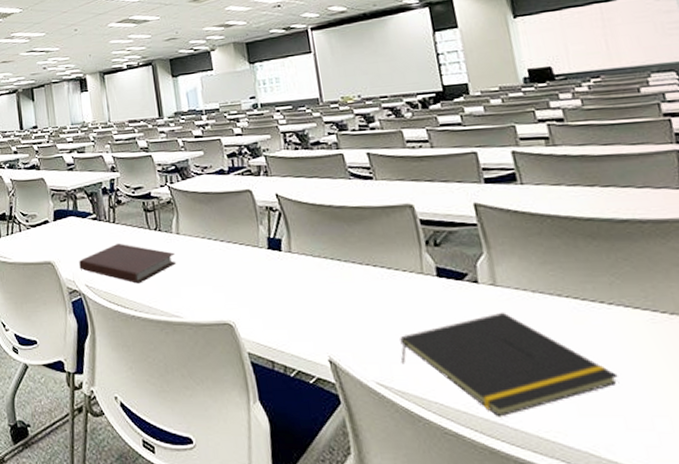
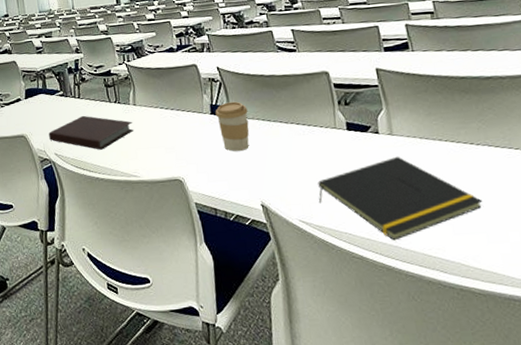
coffee cup: none [273,235,315,294] -> present [215,101,250,151]

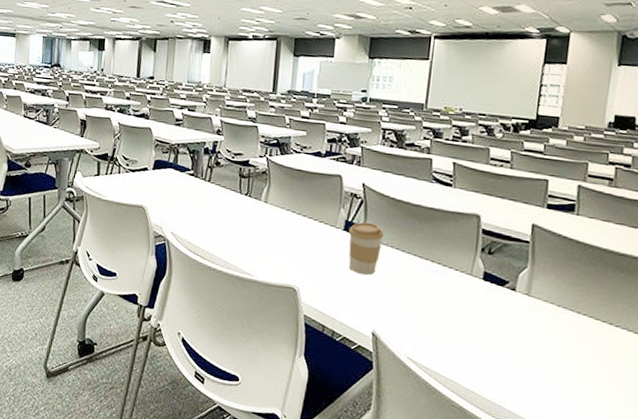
notebook: present [49,115,133,150] -> none [169,200,259,240]
notepad: present [318,156,483,241] -> none [432,318,604,401]

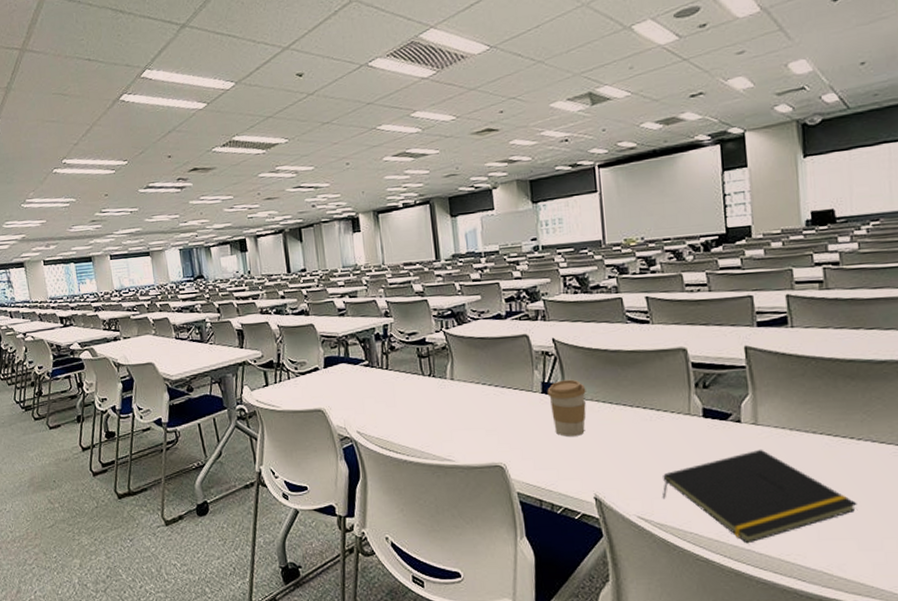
notepad: none [432,318,604,401] -> present [662,449,857,544]

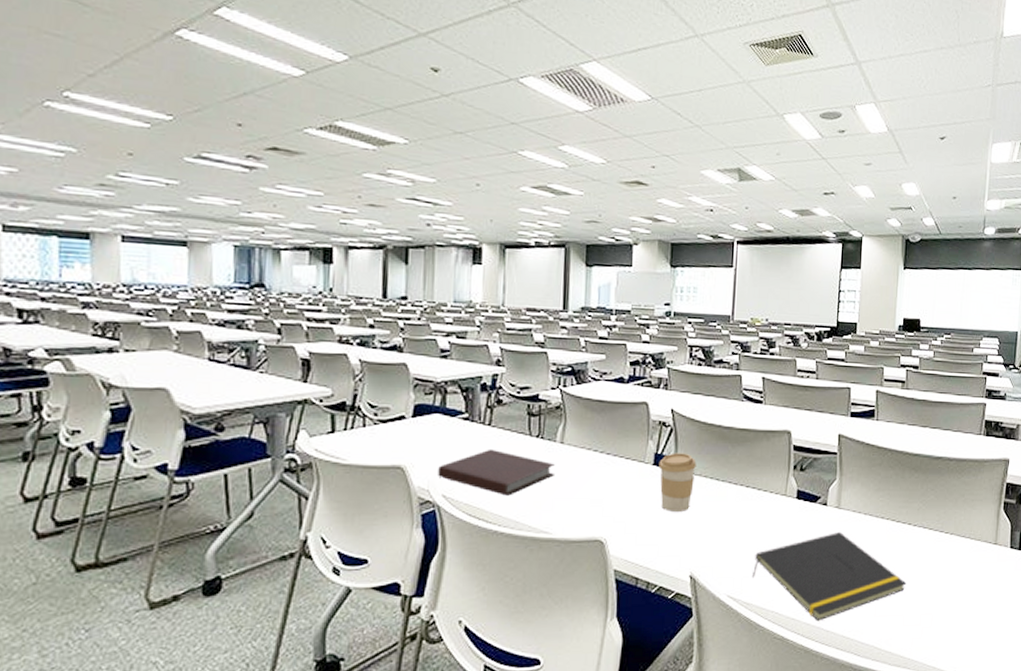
notebook: none [350,389,449,429] -> present [438,448,555,496]

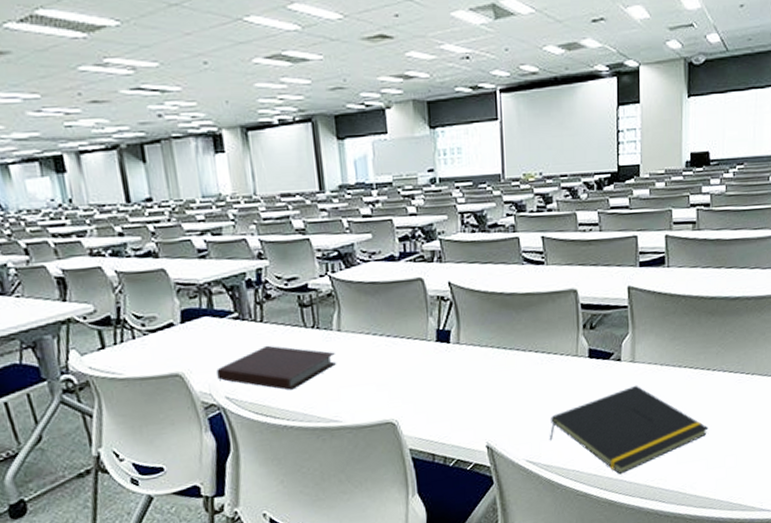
coffee cup: present [658,453,697,512] -> none [442,325,481,386]

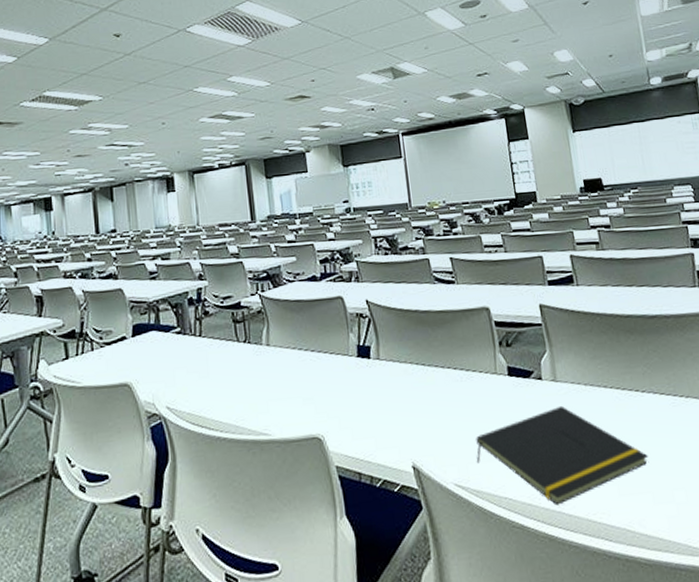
notebook: present [216,345,336,390] -> none [160,358,265,402]

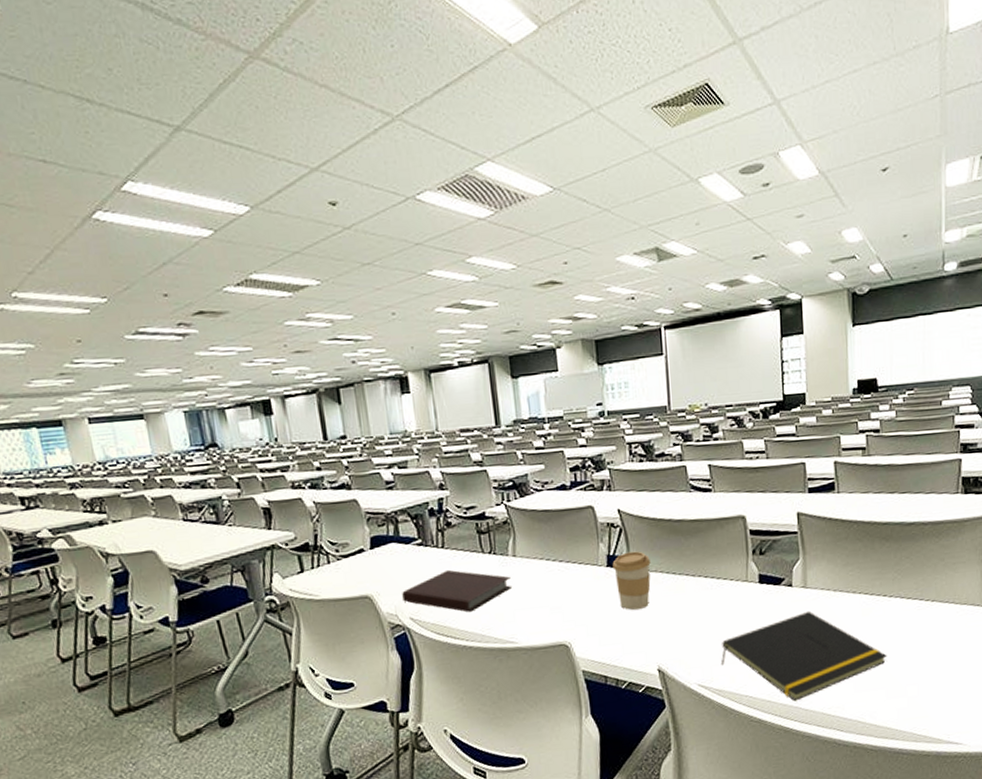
notebook: none [160,358,265,402] -> present [402,569,511,612]
coffee cup: none [362,341,401,402] -> present [612,551,651,610]

